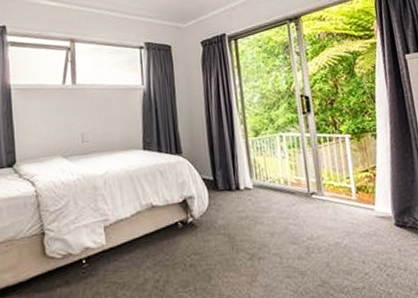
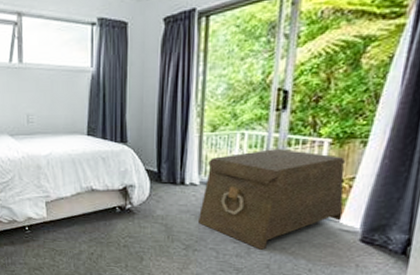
storage trunk: none [257,146,375,248] -> present [197,148,346,250]

